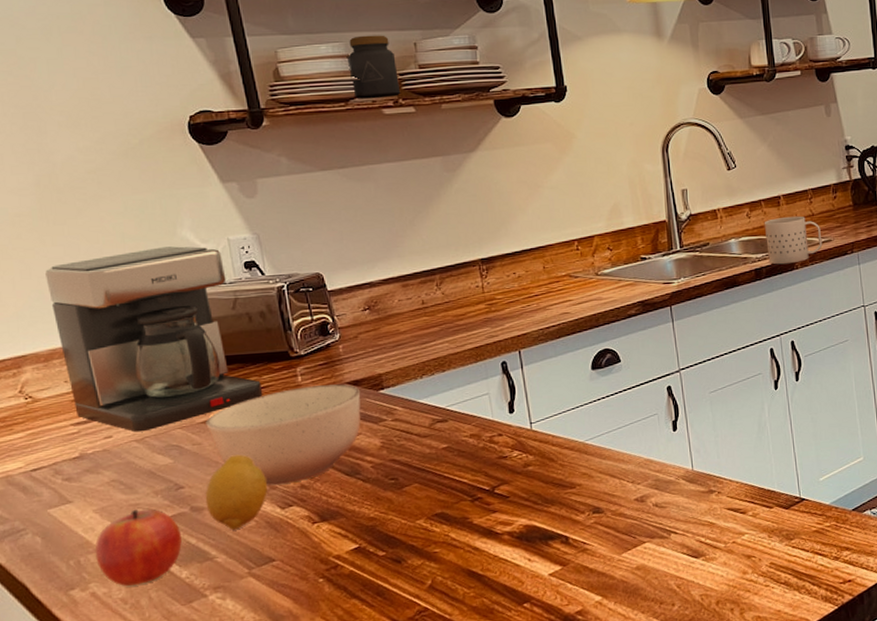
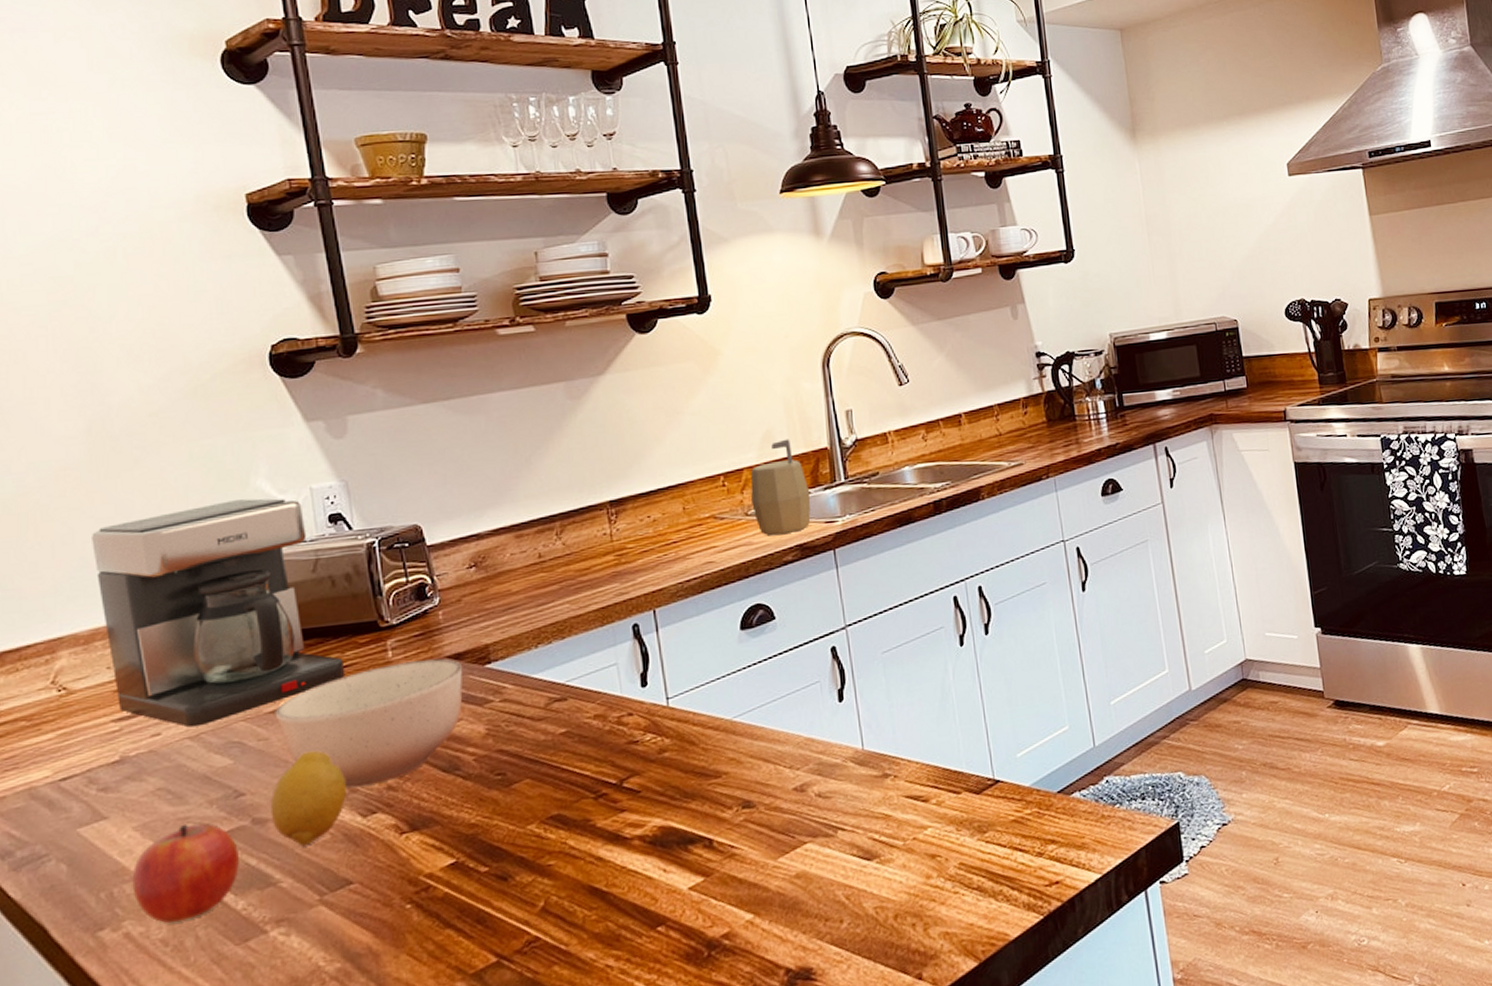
jar: present [348,35,401,99] -> none [458,244,518,319]
soap dispenser: none [600,212,651,293] -> present [750,439,811,536]
mug: present [764,216,823,265] -> none [943,436,1013,496]

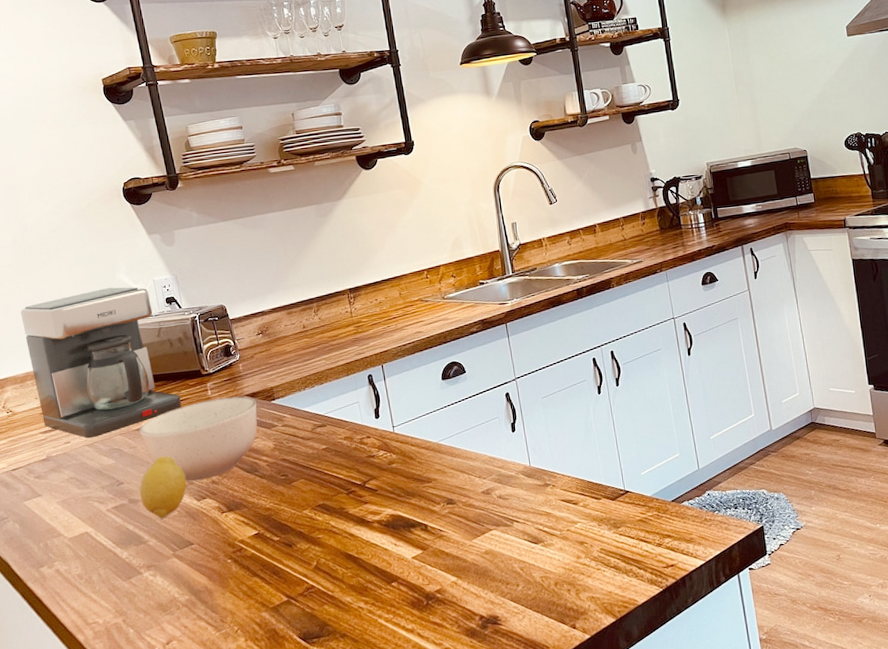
fruit: present [132,823,239,923] -> none [58,501,123,565]
soap dispenser: present [750,439,811,536] -> none [446,244,489,314]

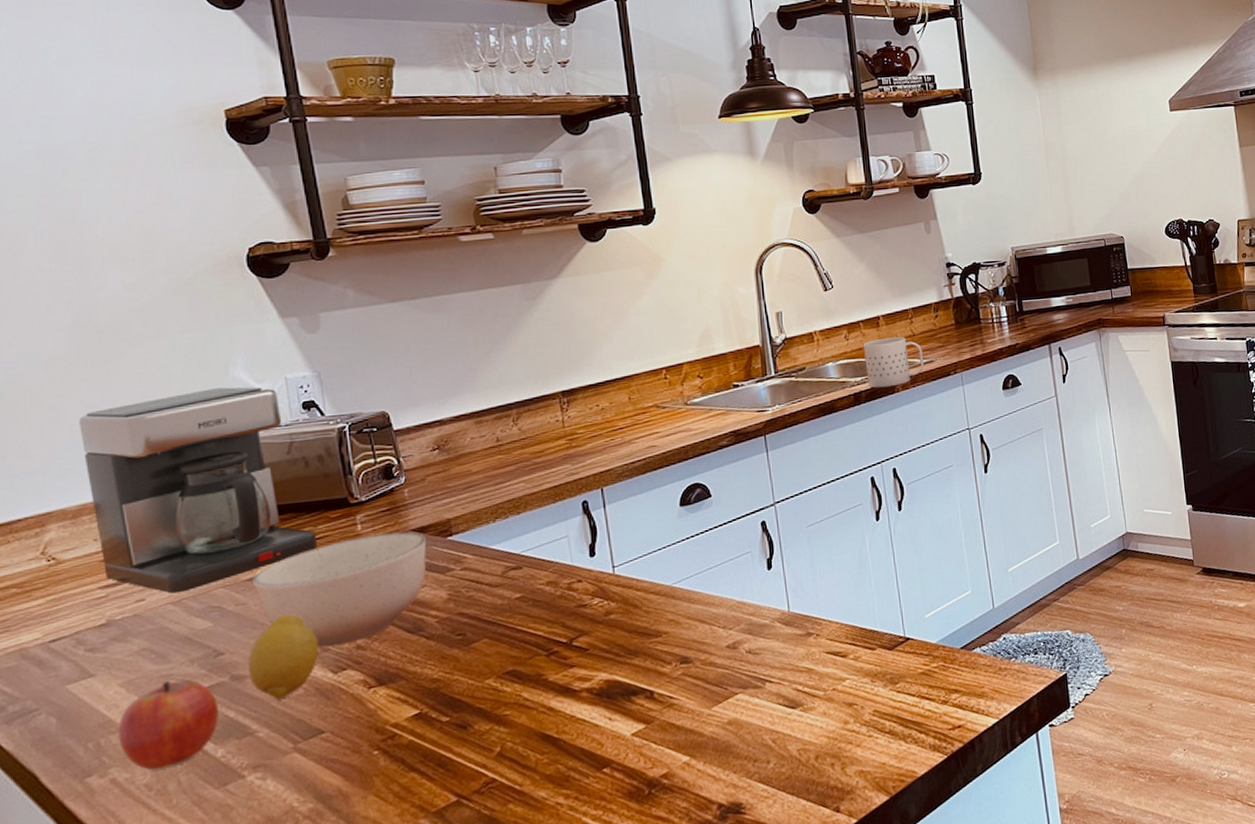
fruit: none [58,501,123,565] -> present [118,680,219,770]
mug: none [583,241,635,285] -> present [863,336,925,388]

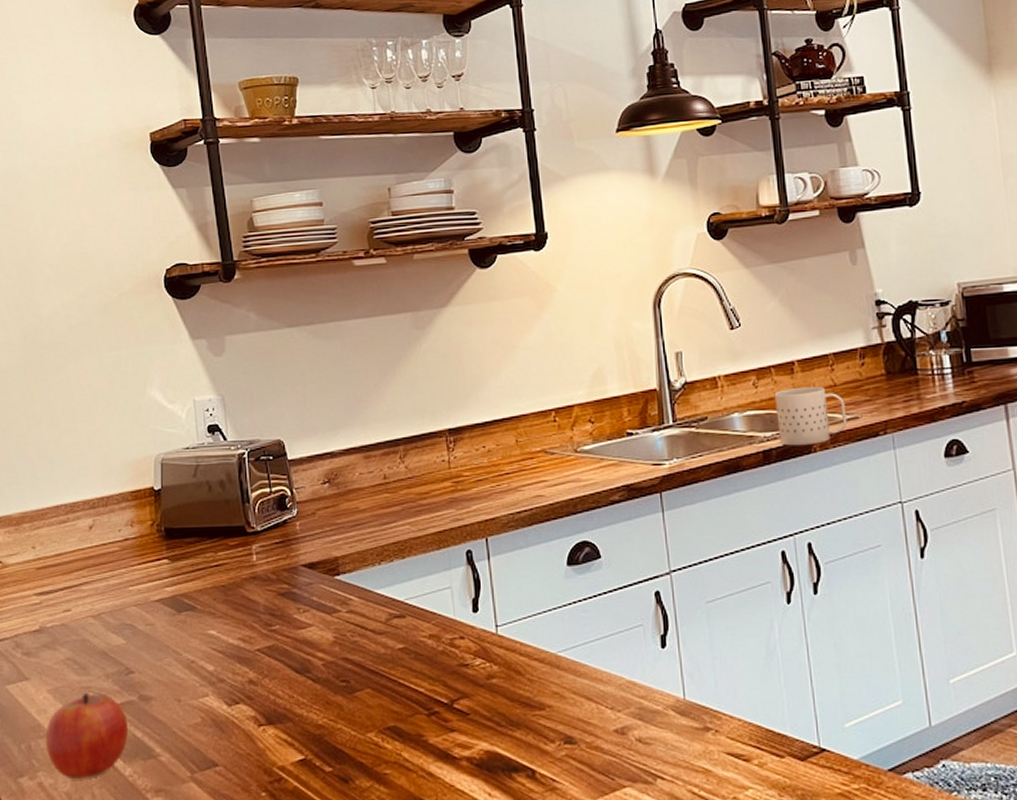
coffee maker: present [79,387,318,594] -> none [24,407,217,607]
fruit: present [247,614,318,700] -> none [154,640,215,726]
bowl: present [252,531,427,647] -> none [160,566,316,677]

